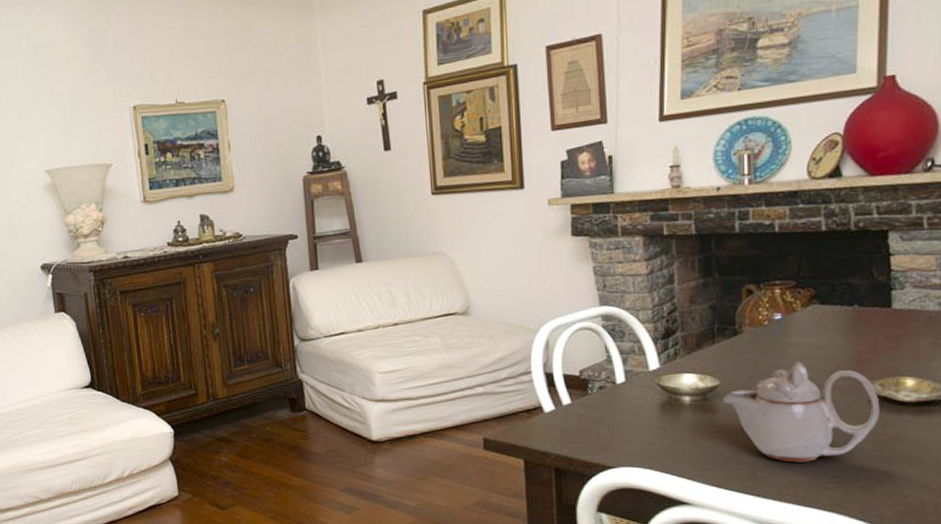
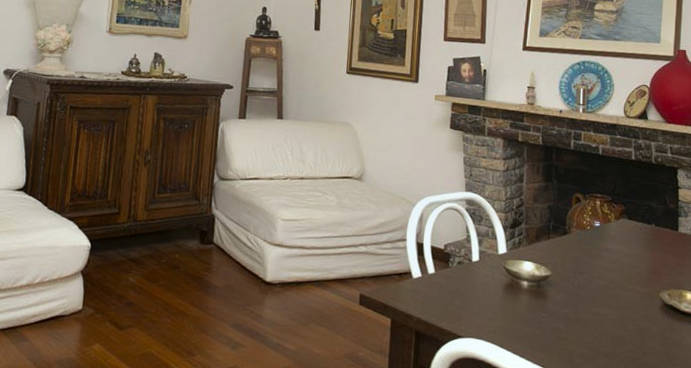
teapot: present [722,361,880,463] -> none [551,264,668,355]

